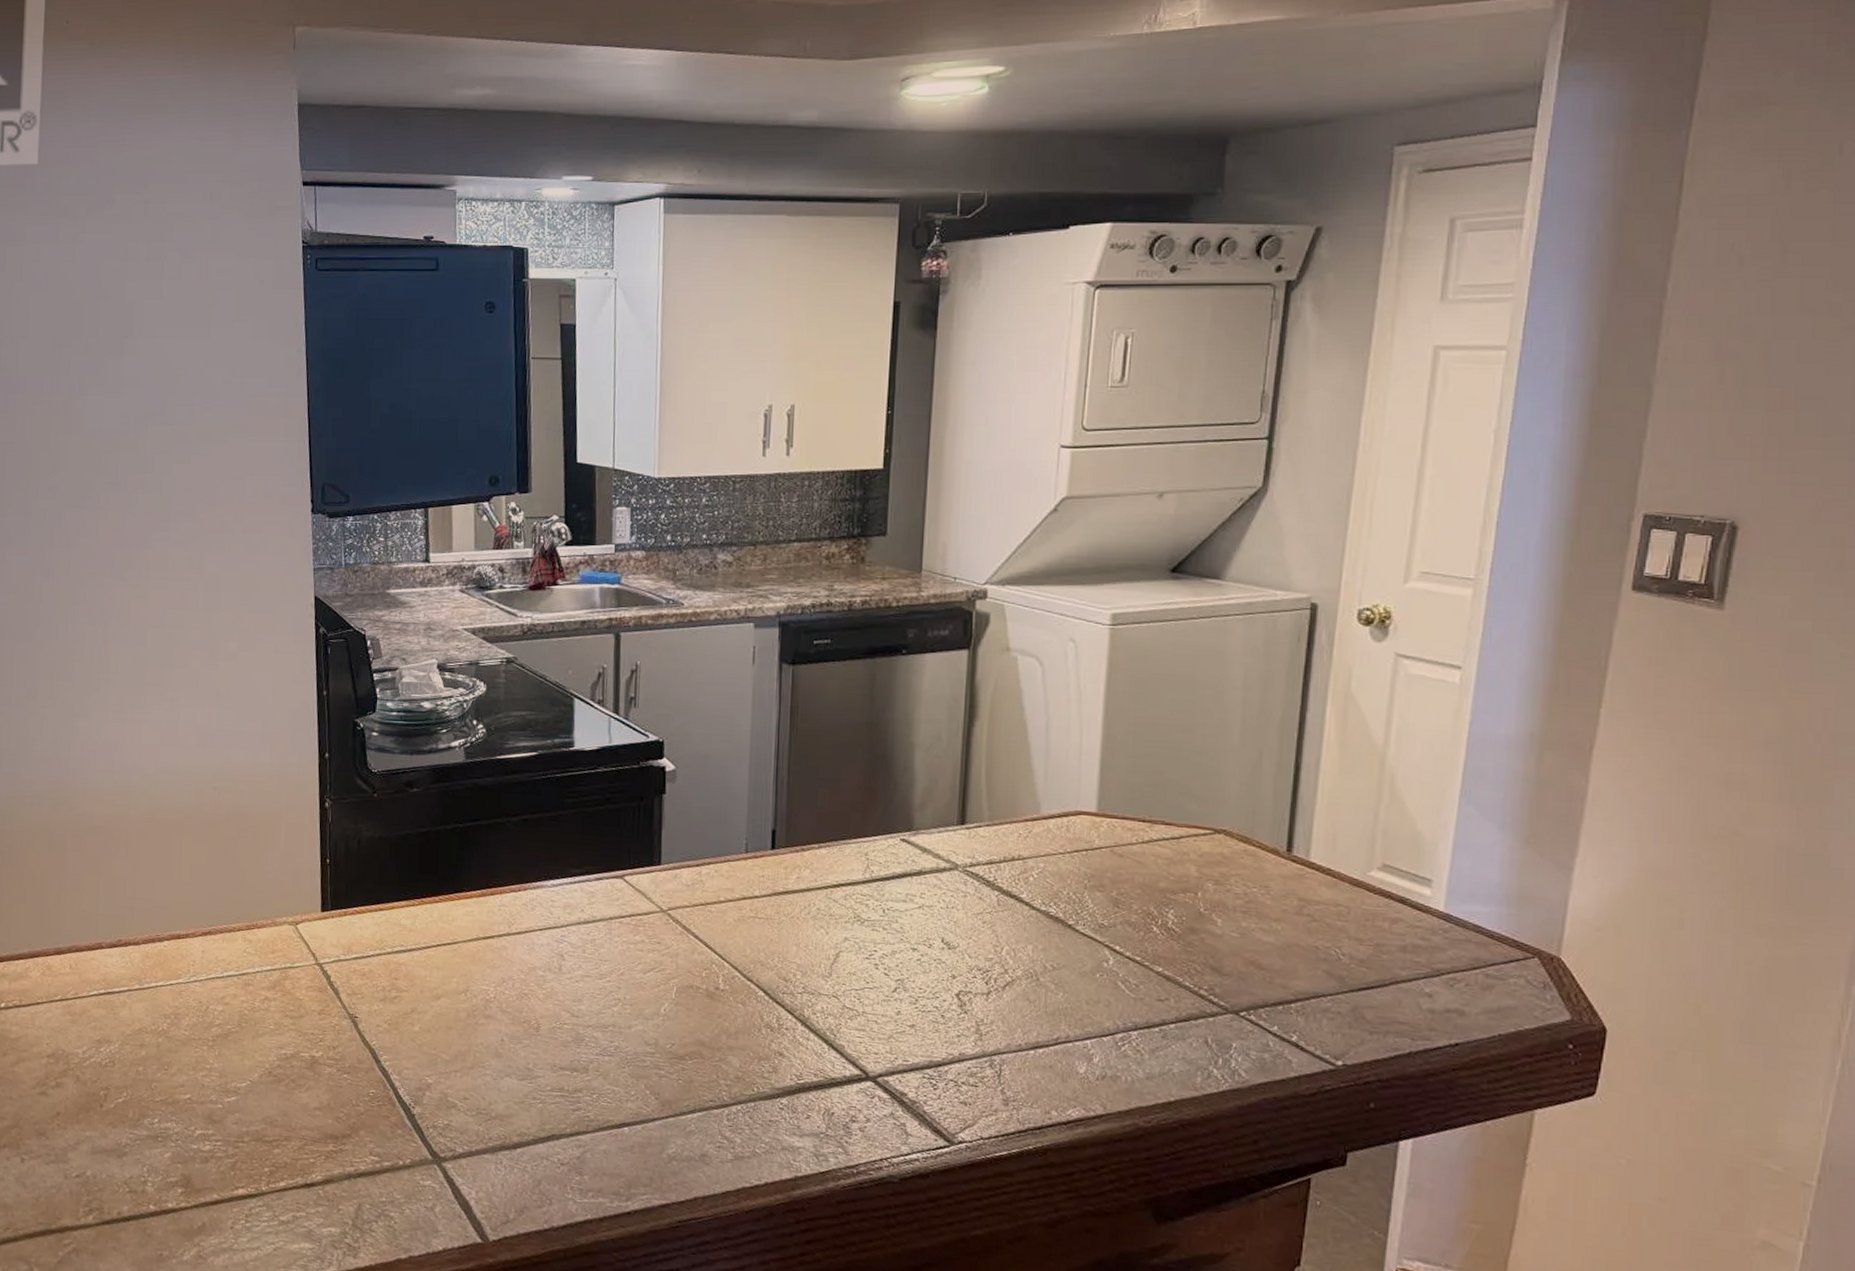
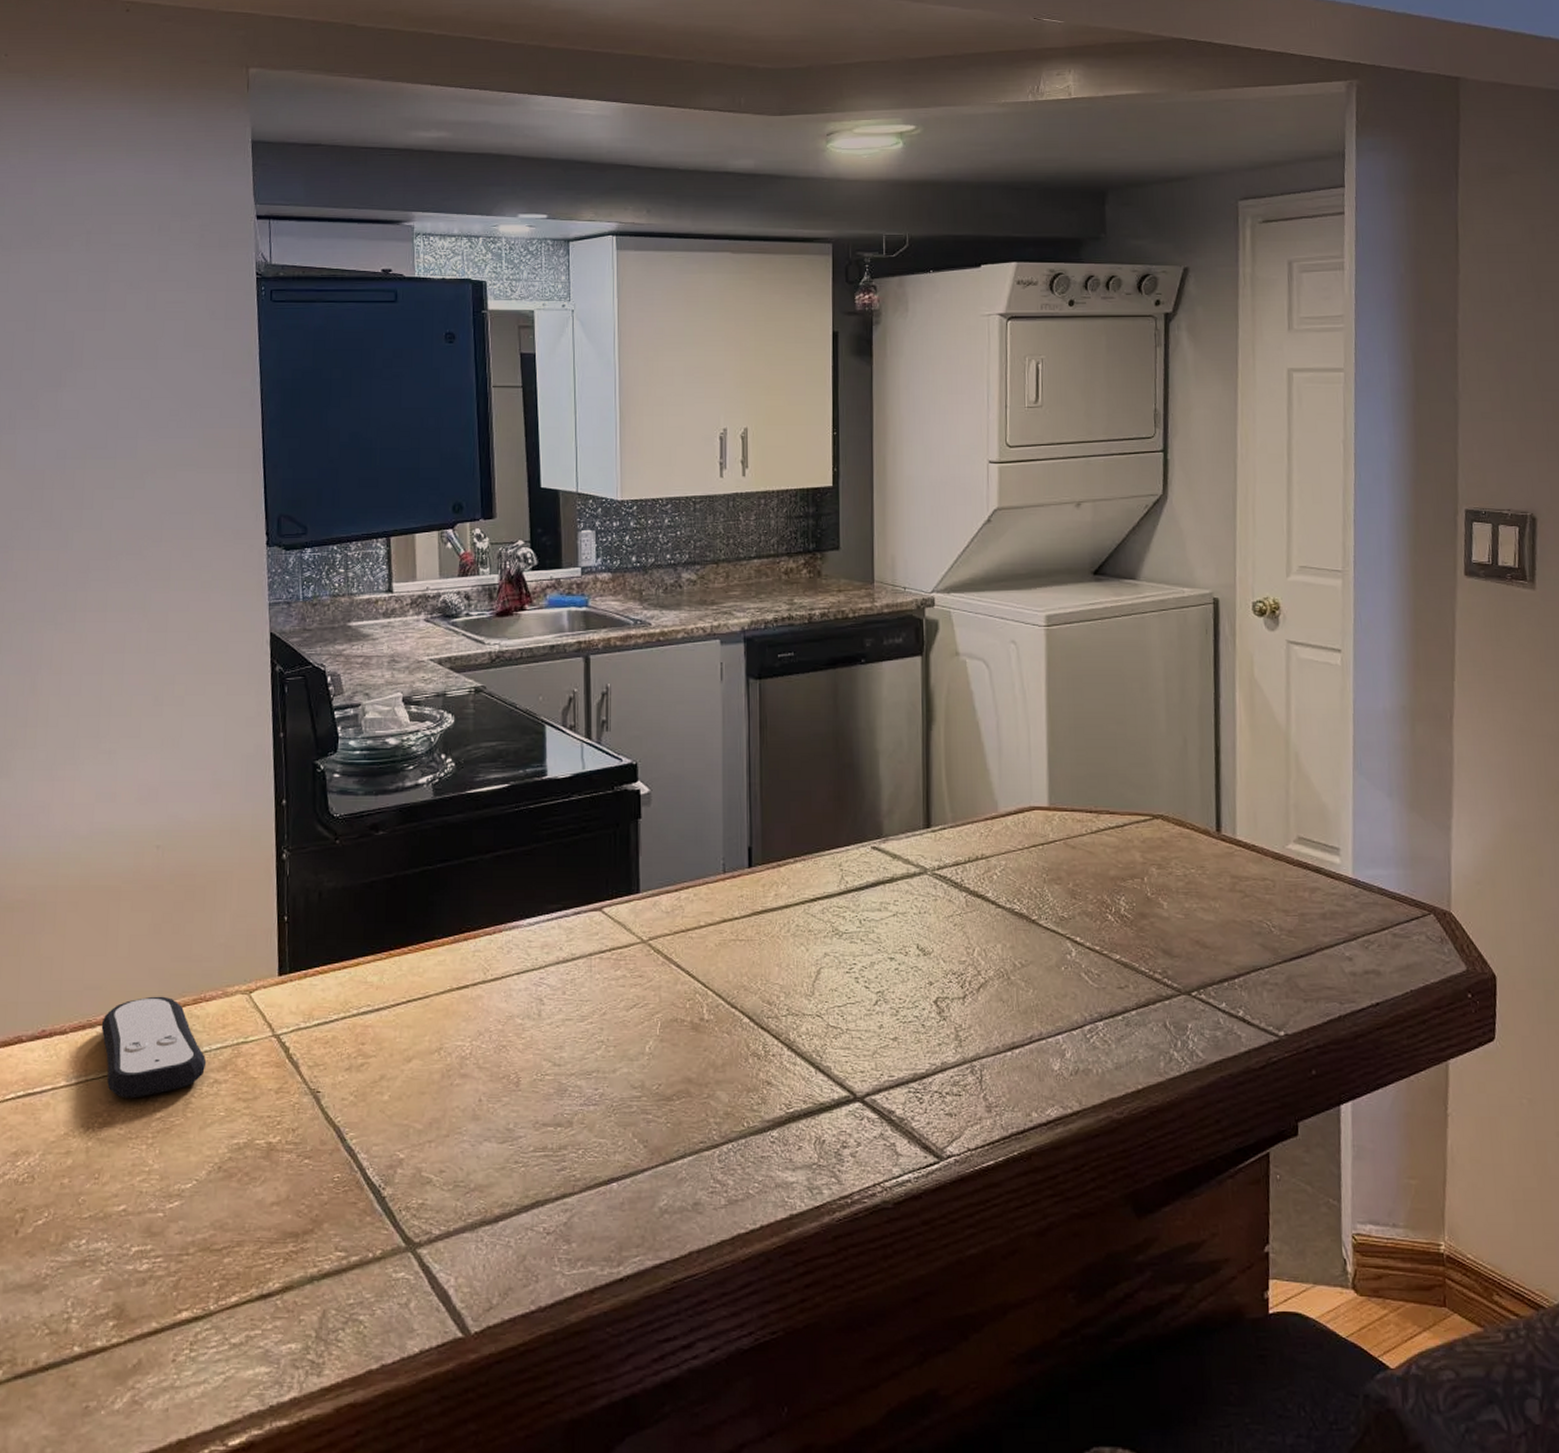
remote control: none [168,919,258,1006] -> present [101,996,207,1099]

